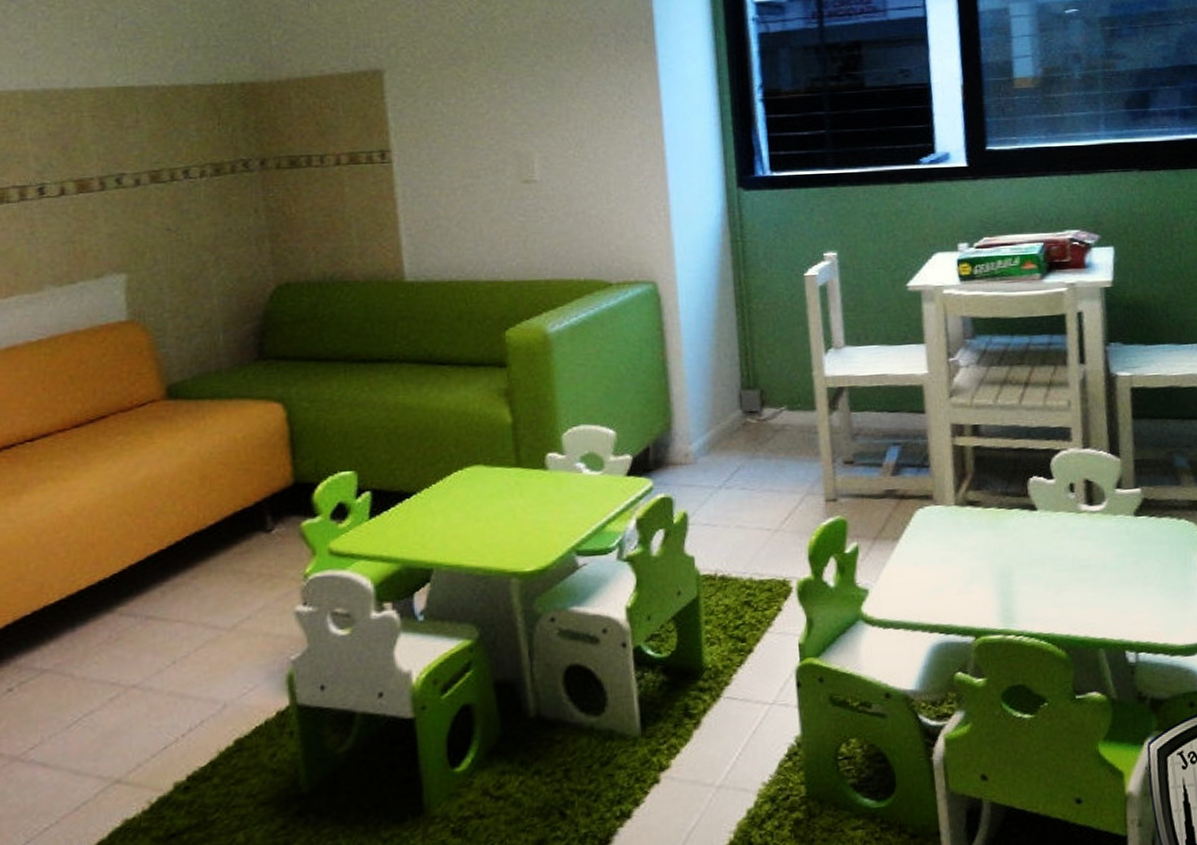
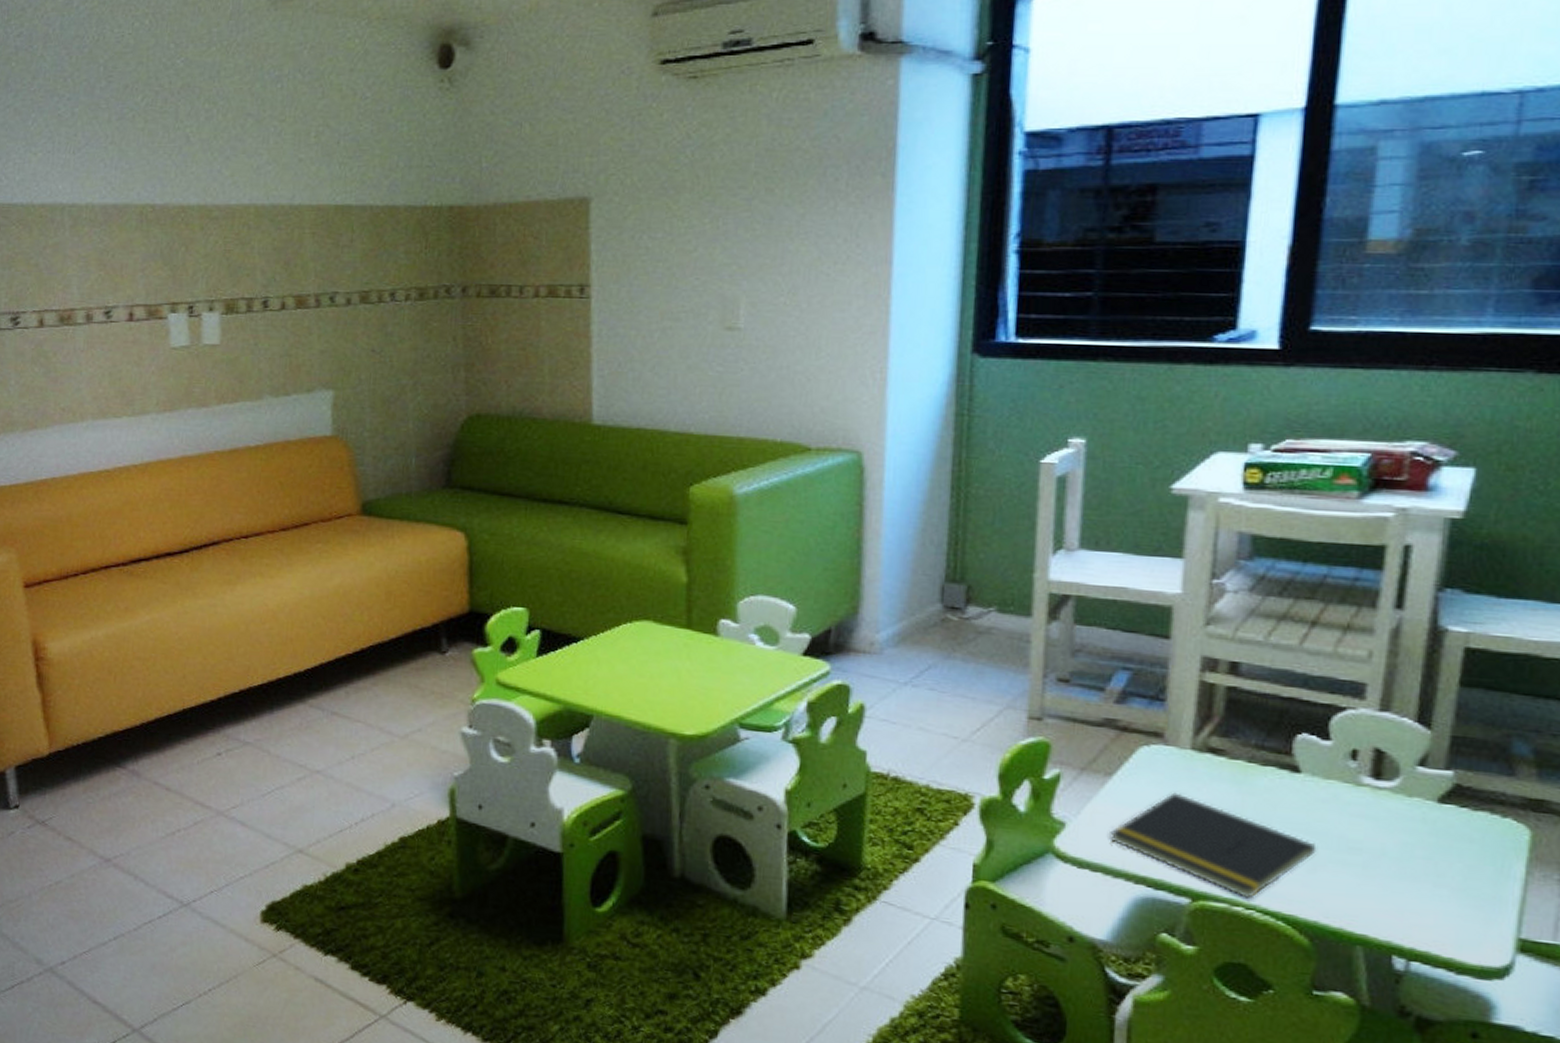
notepad: none [904,545,1059,628] -> present [1110,792,1317,900]

